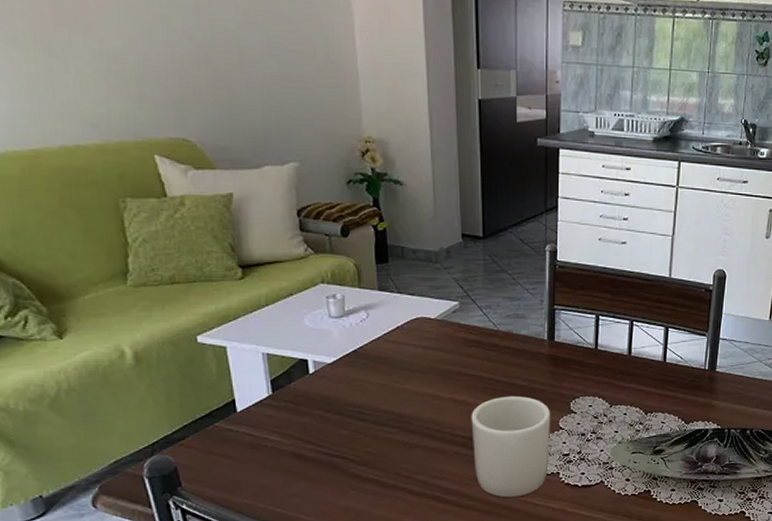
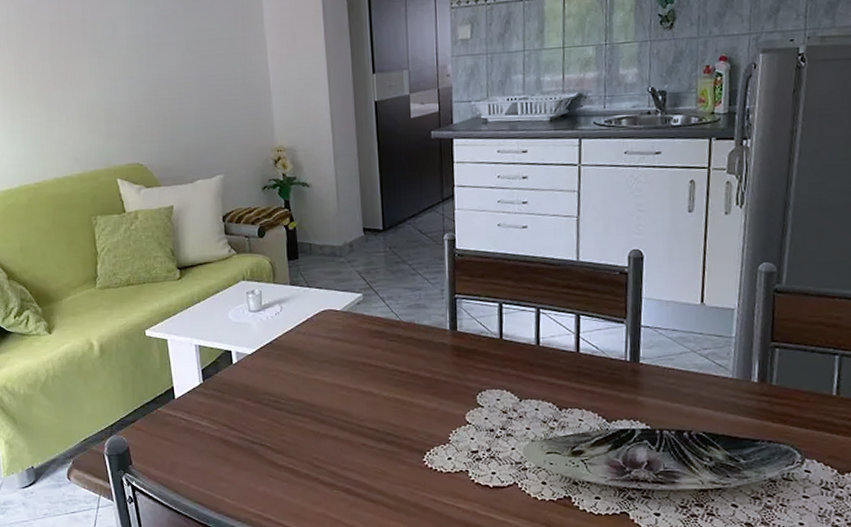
mug: present [471,395,551,499] -> none [377,387,457,496]

